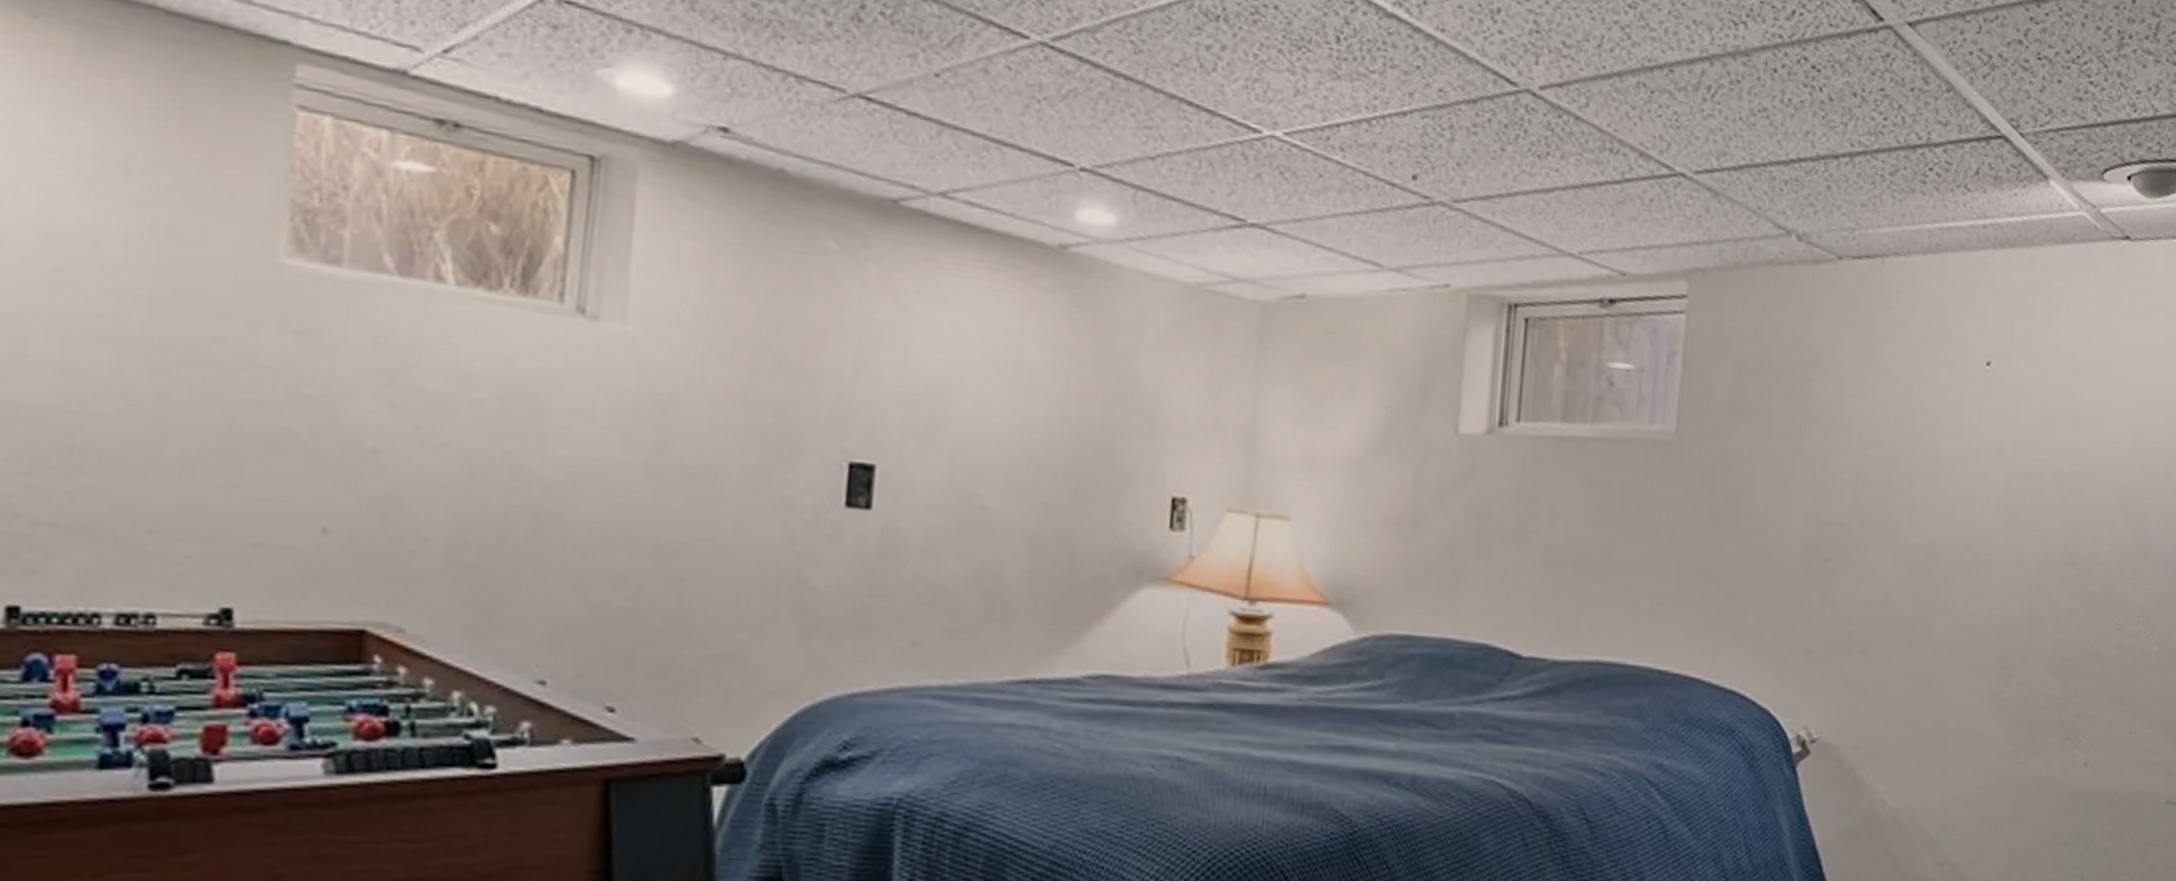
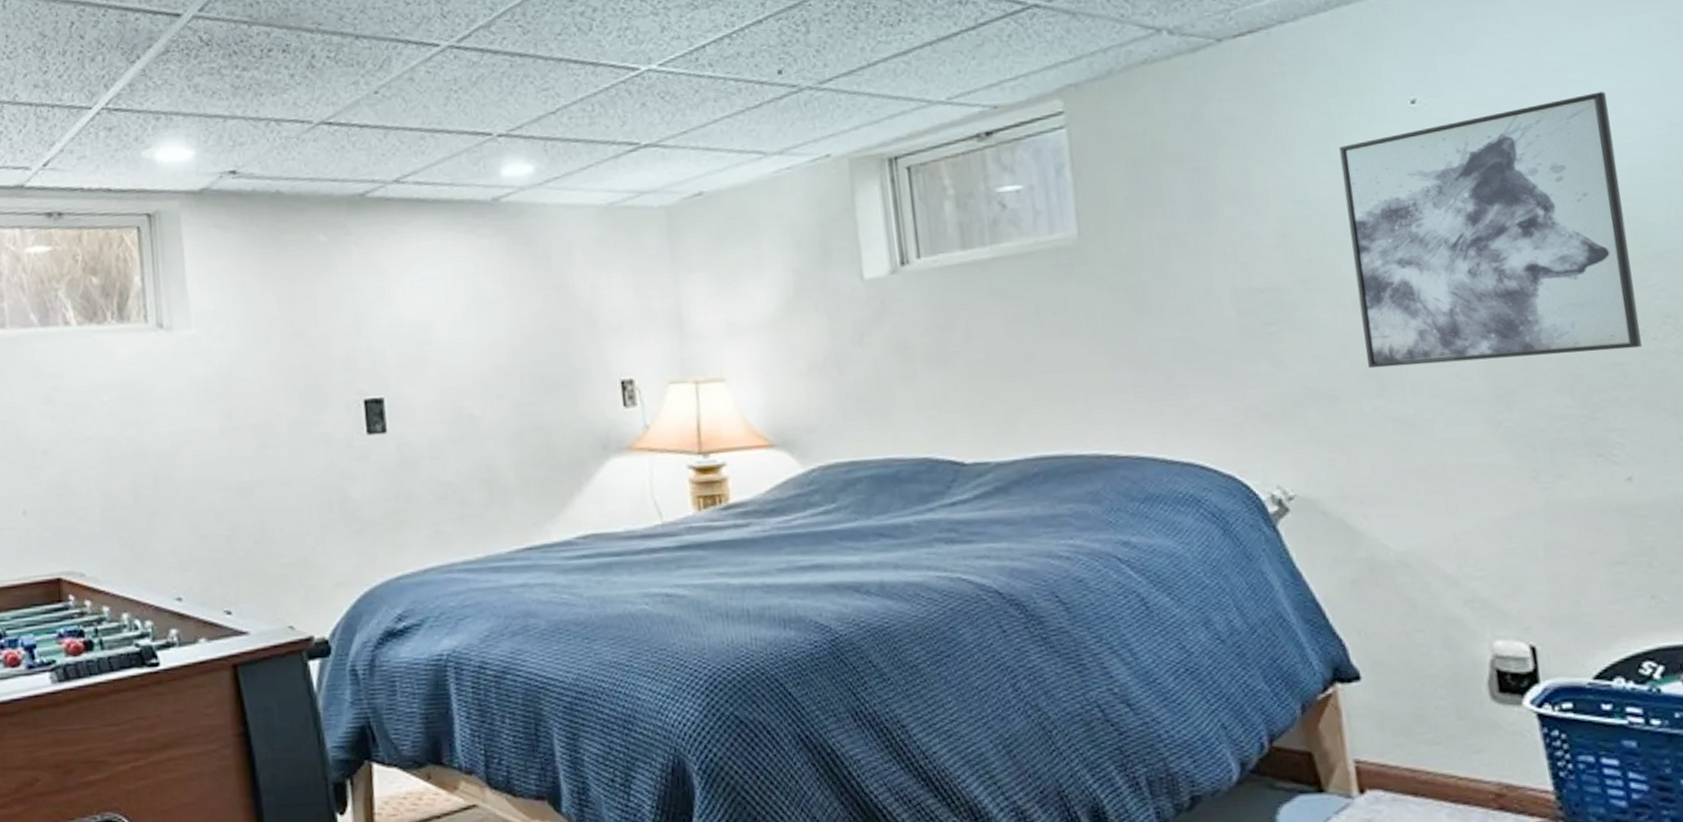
wall art: none [1902,391,2137,642] -> present [1338,92,1642,369]

